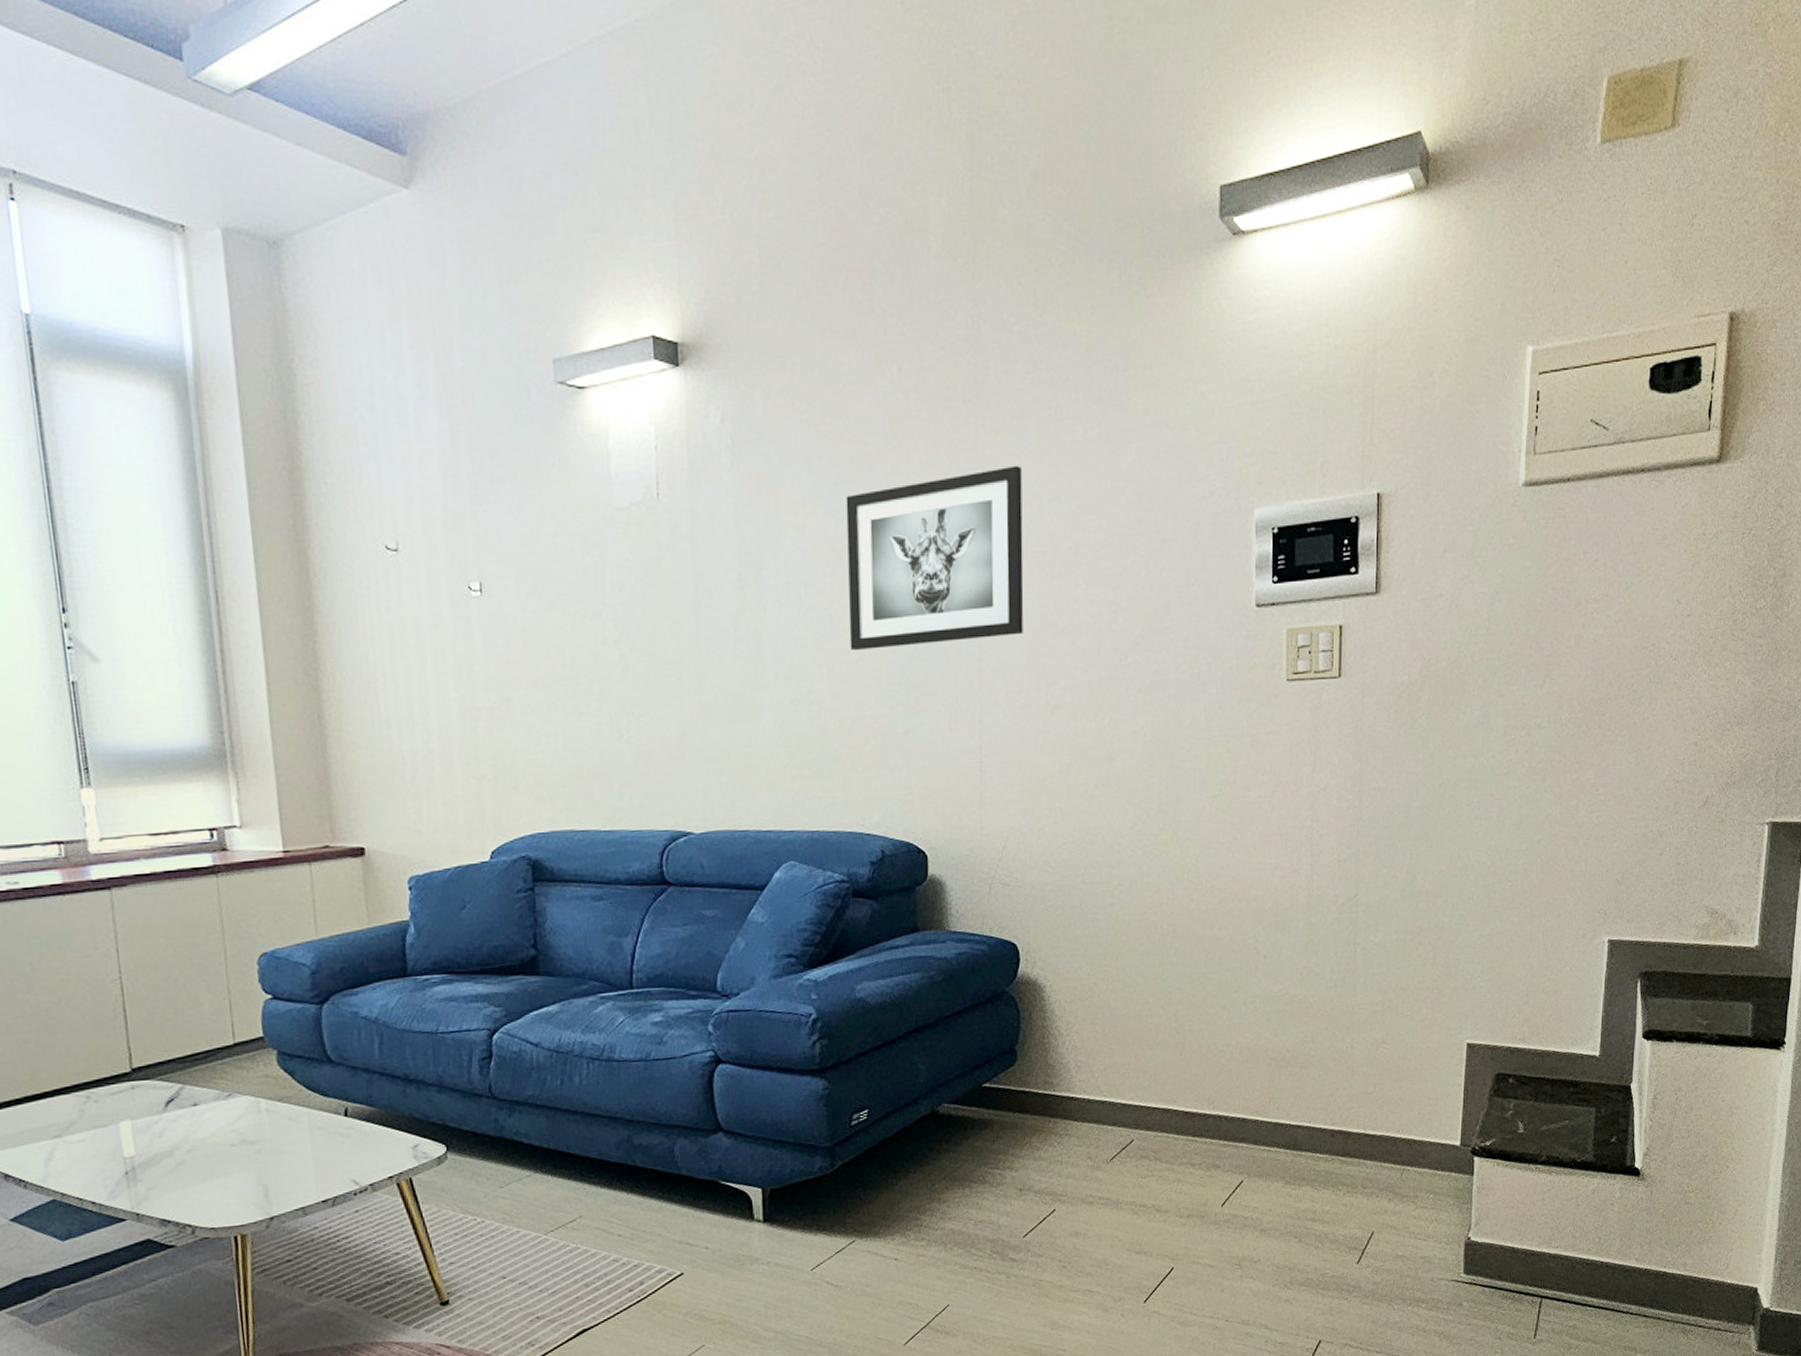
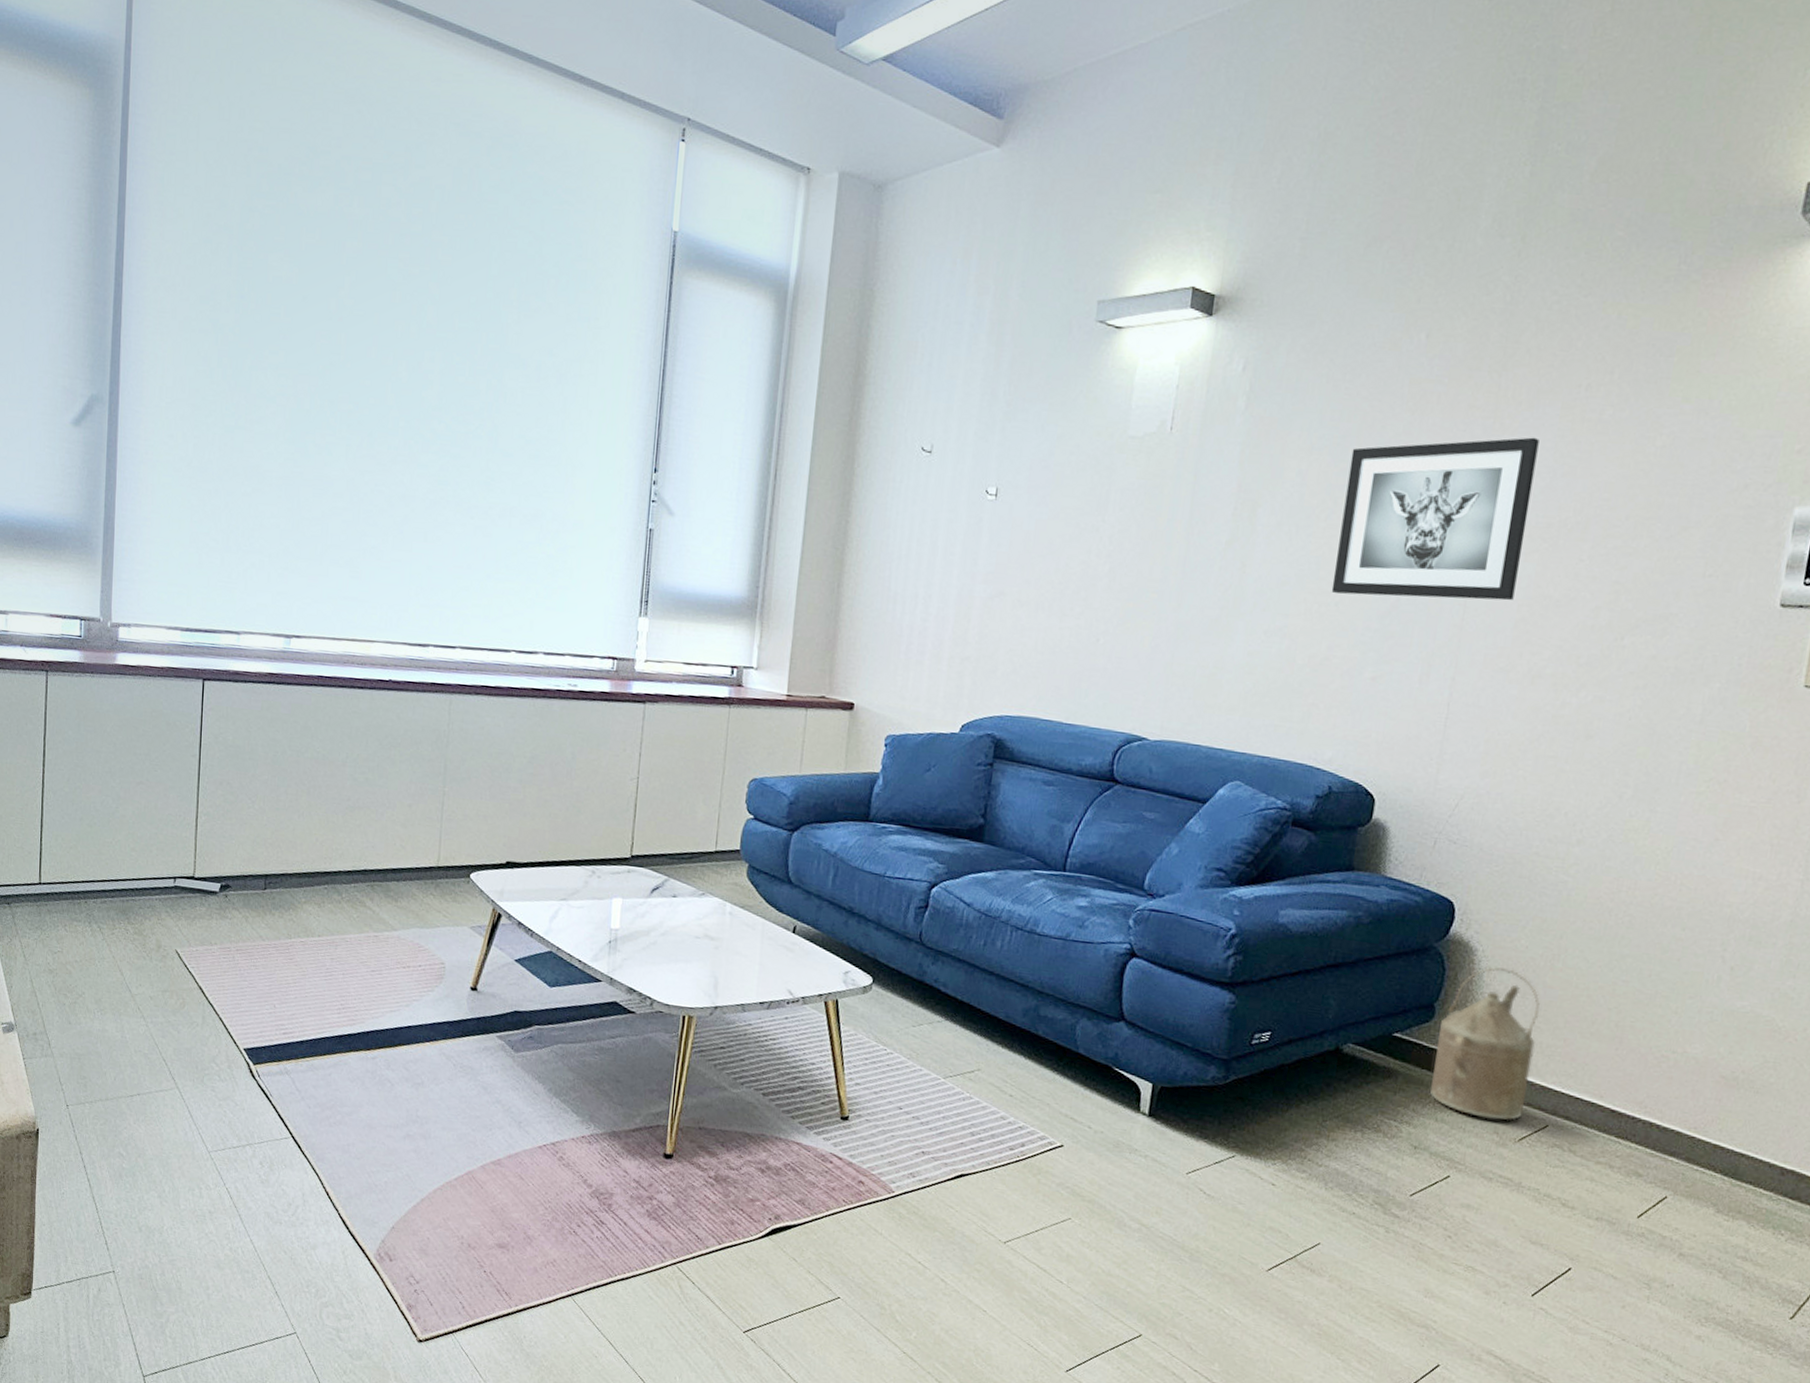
watering can: none [1024,998,1111,1147] -> present [1430,967,1540,1121]

